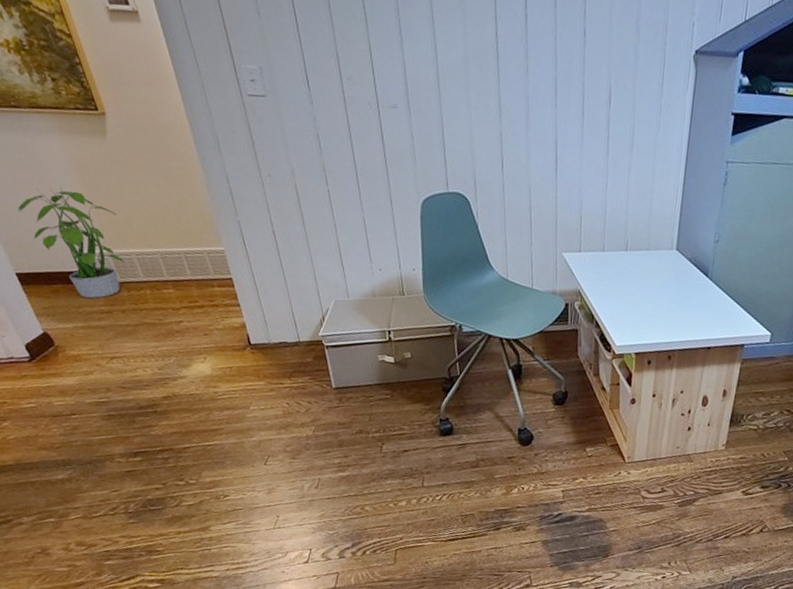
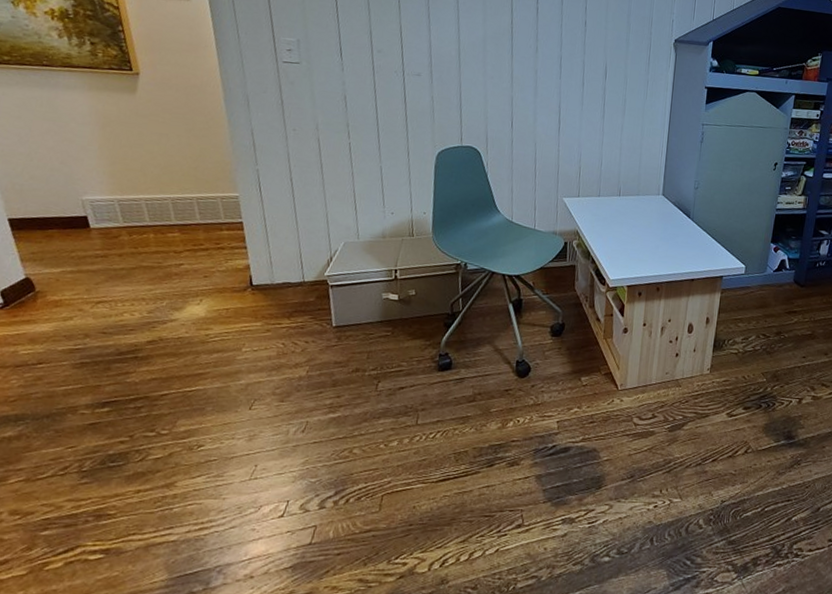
potted plant: present [18,187,125,299] -> none [26,137,133,243]

